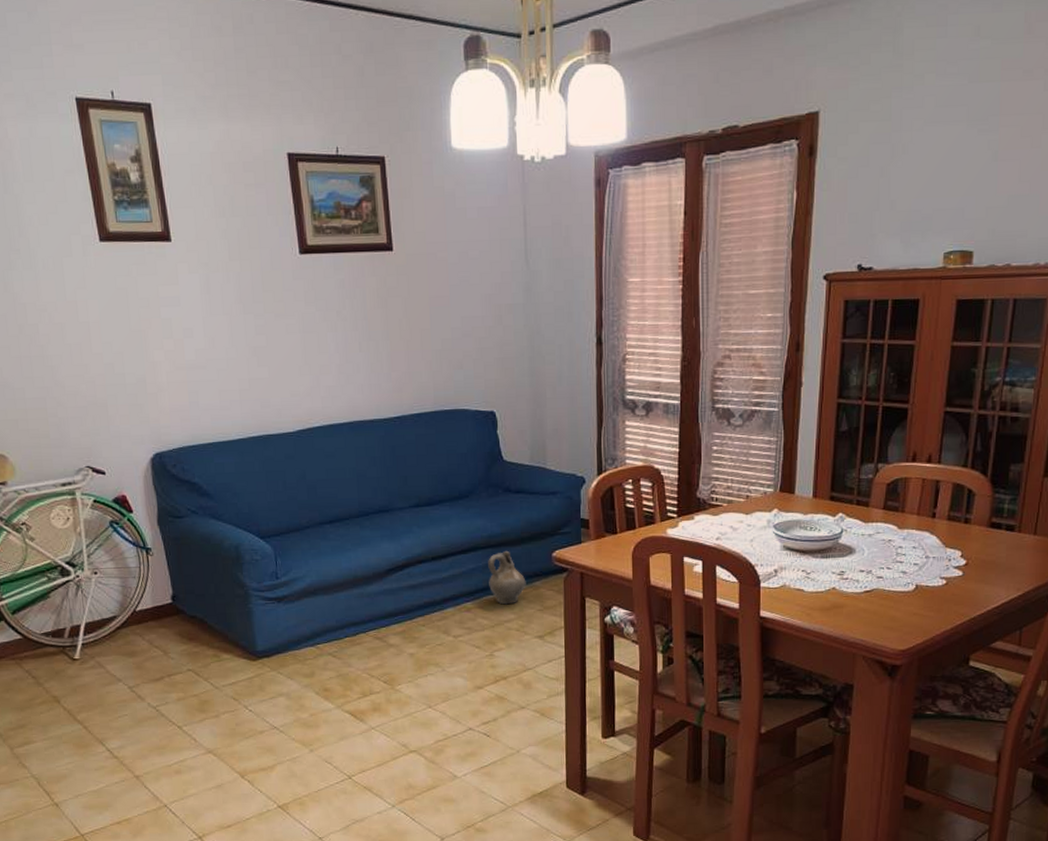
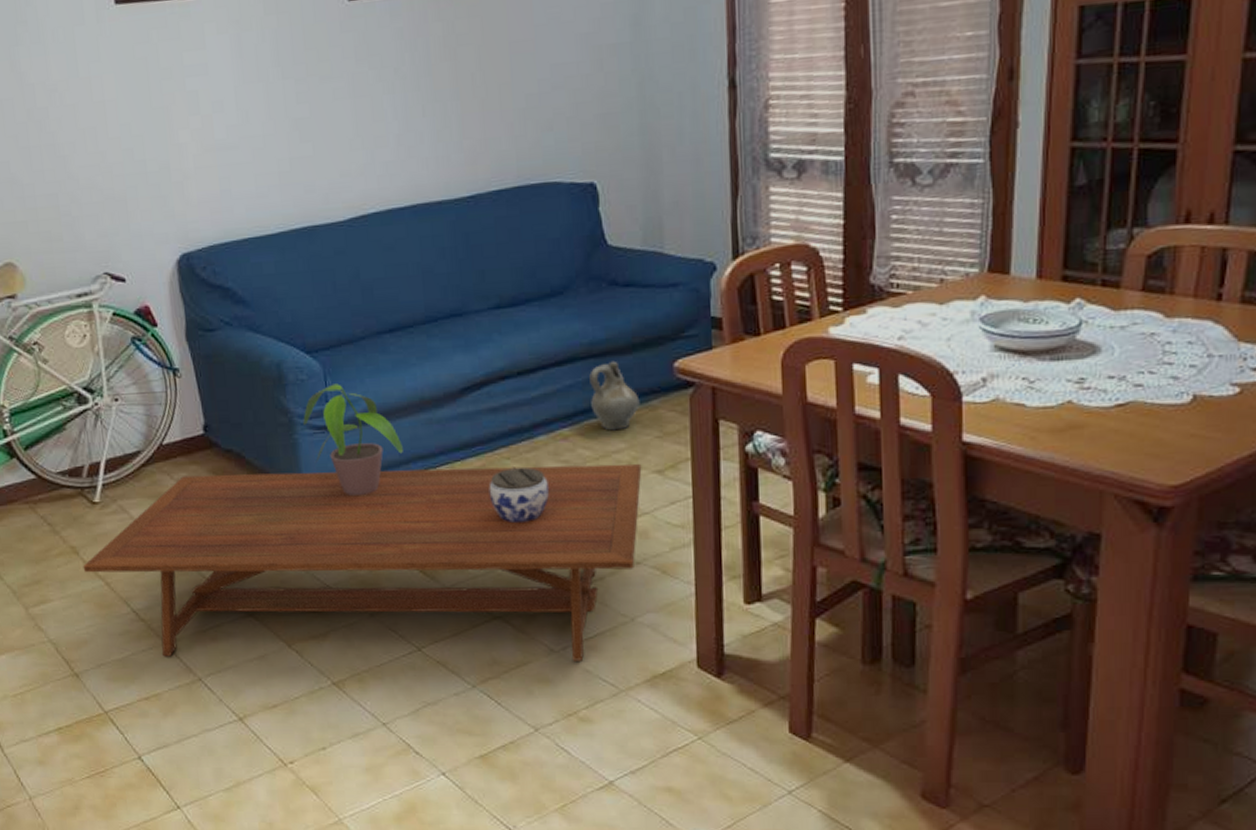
coffee table: none [63,630,527,788] -> present [82,463,642,661]
potted plant: none [257,563,339,654] -> present [303,384,403,496]
jar: none [408,632,455,677] -> present [489,466,549,524]

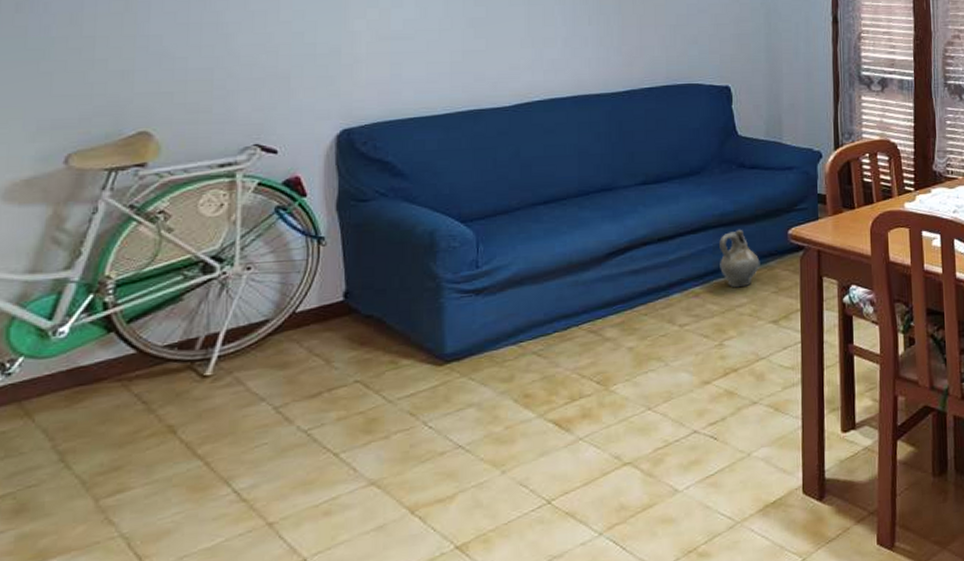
coffee table: present [82,463,642,661] -> none [179,316,760,540]
potted plant: present [303,384,403,496] -> none [451,250,548,355]
jar: present [489,466,549,524] -> none [626,321,680,374]

